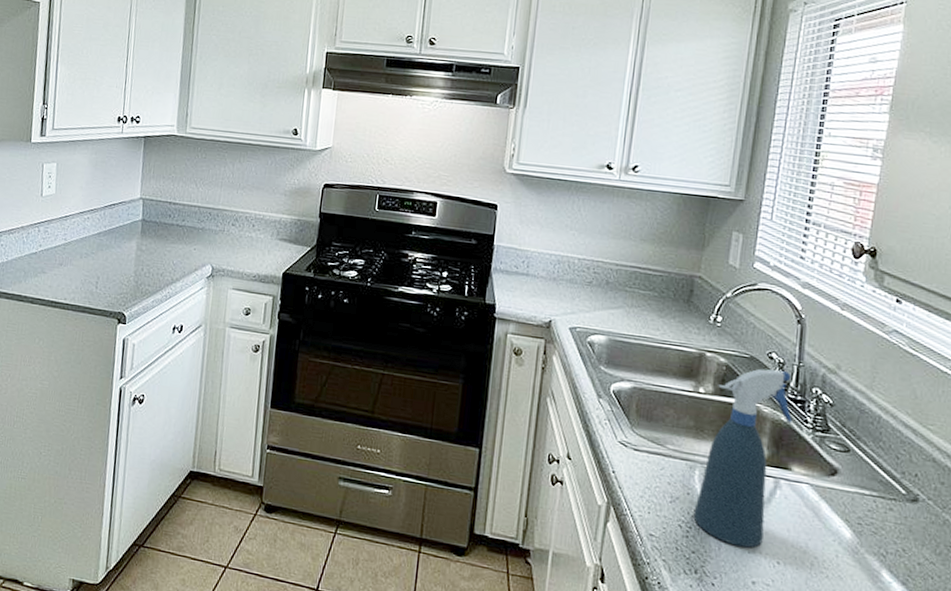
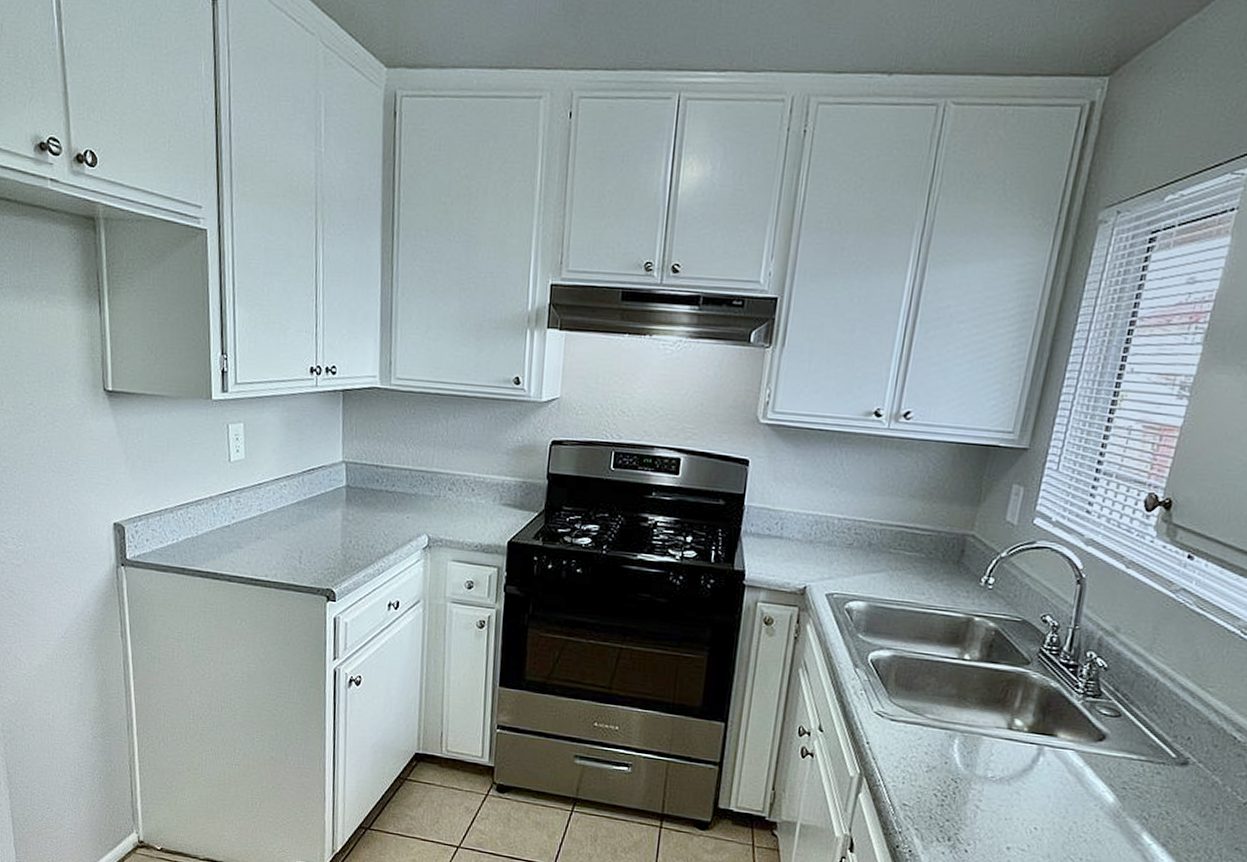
spray bottle: present [693,368,793,548] -> none [950,632,1066,815]

